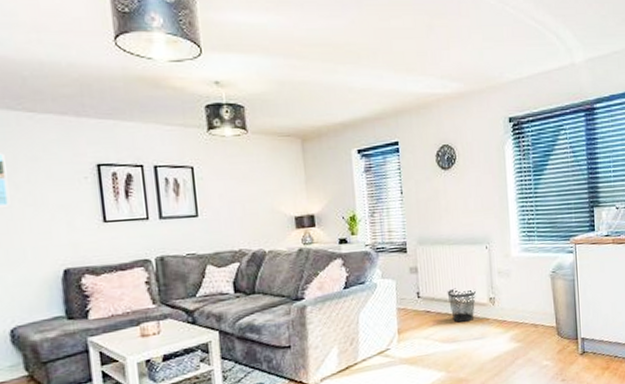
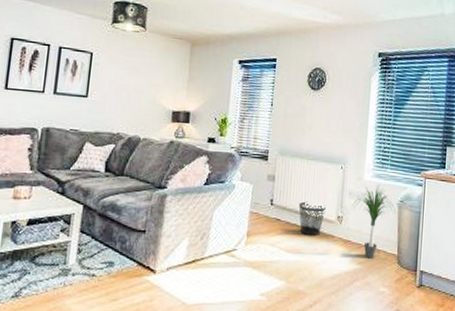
potted plant: none [503,259,550,335] -> present [352,185,396,259]

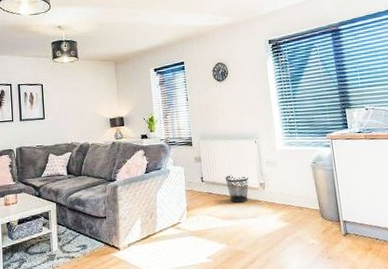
potted plant: present [352,185,396,259] -> none [271,152,311,216]

